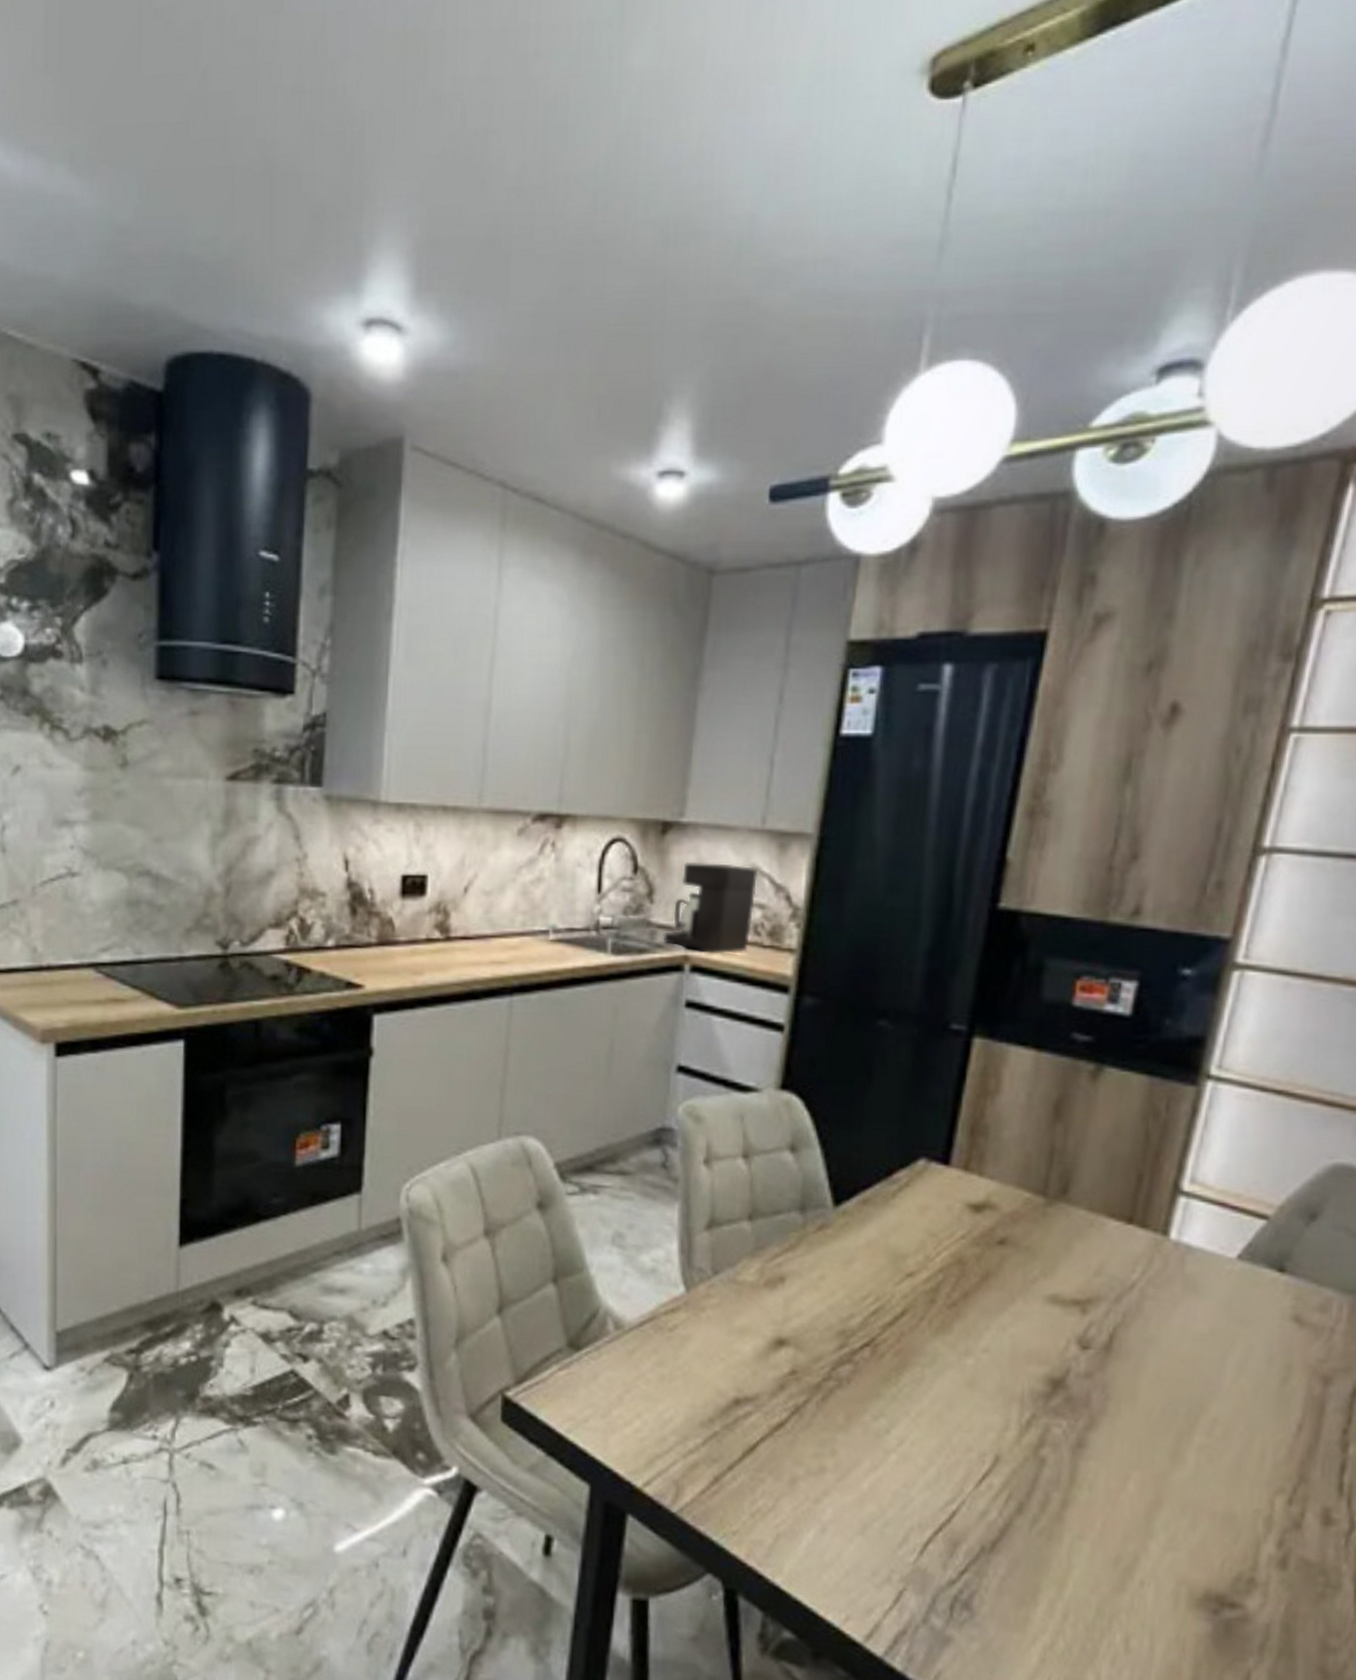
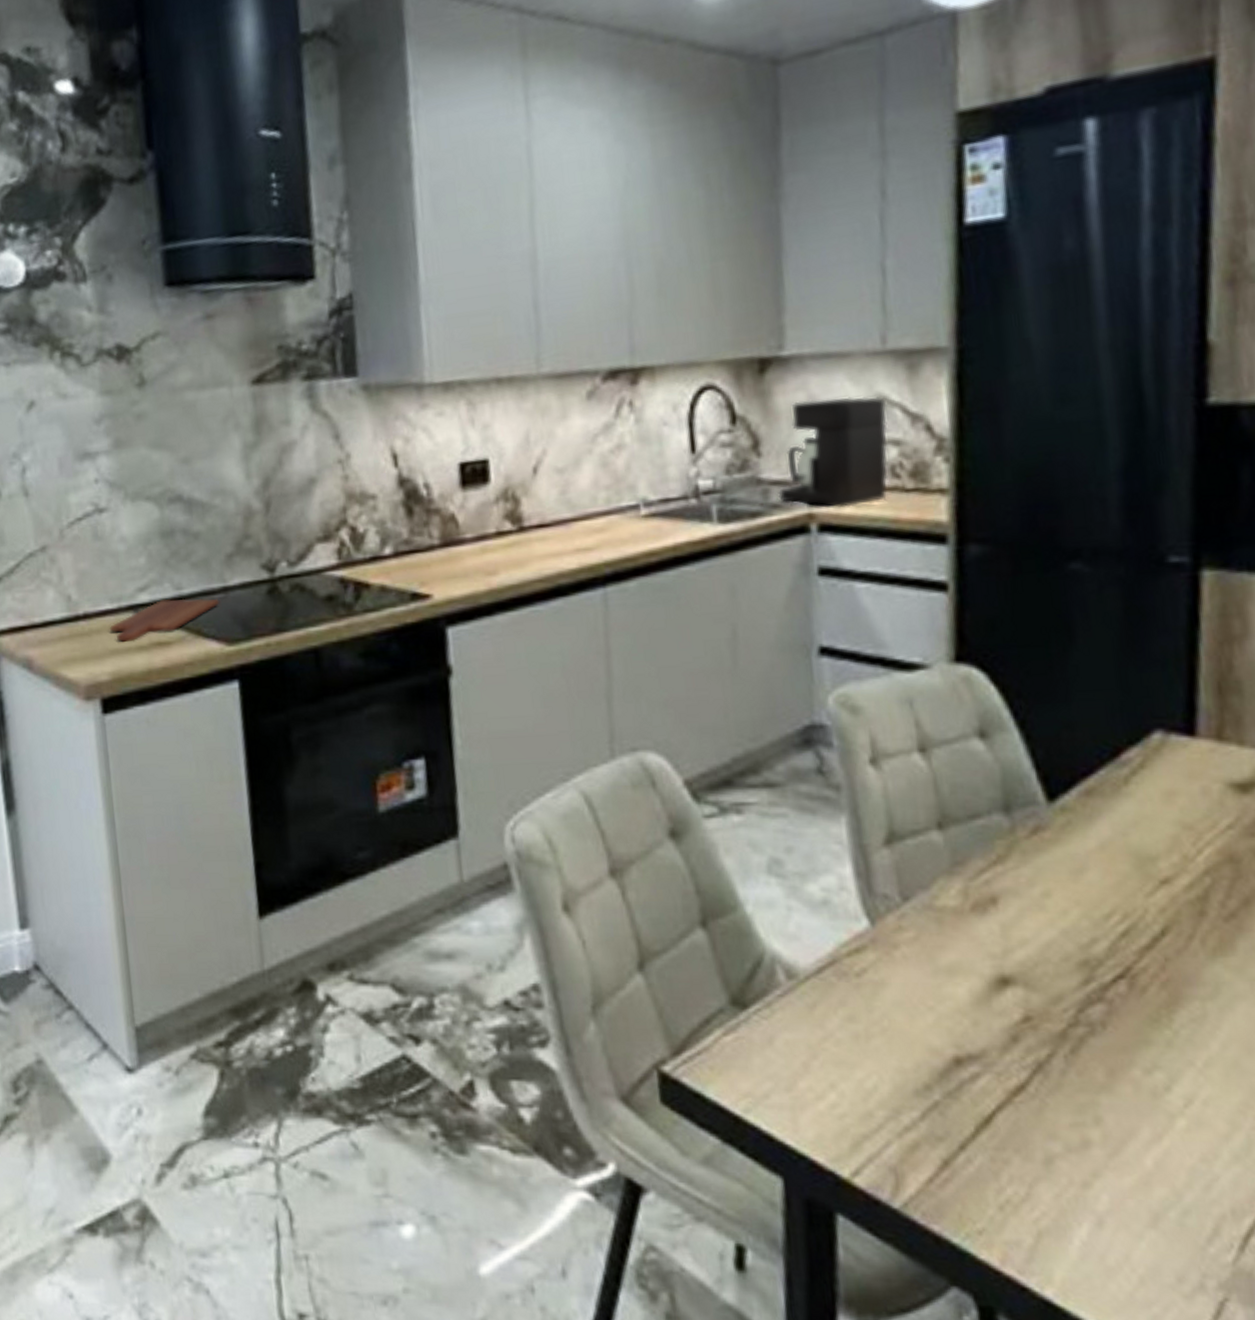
cutting board: none [69,961,175,996] -> present [109,598,220,643]

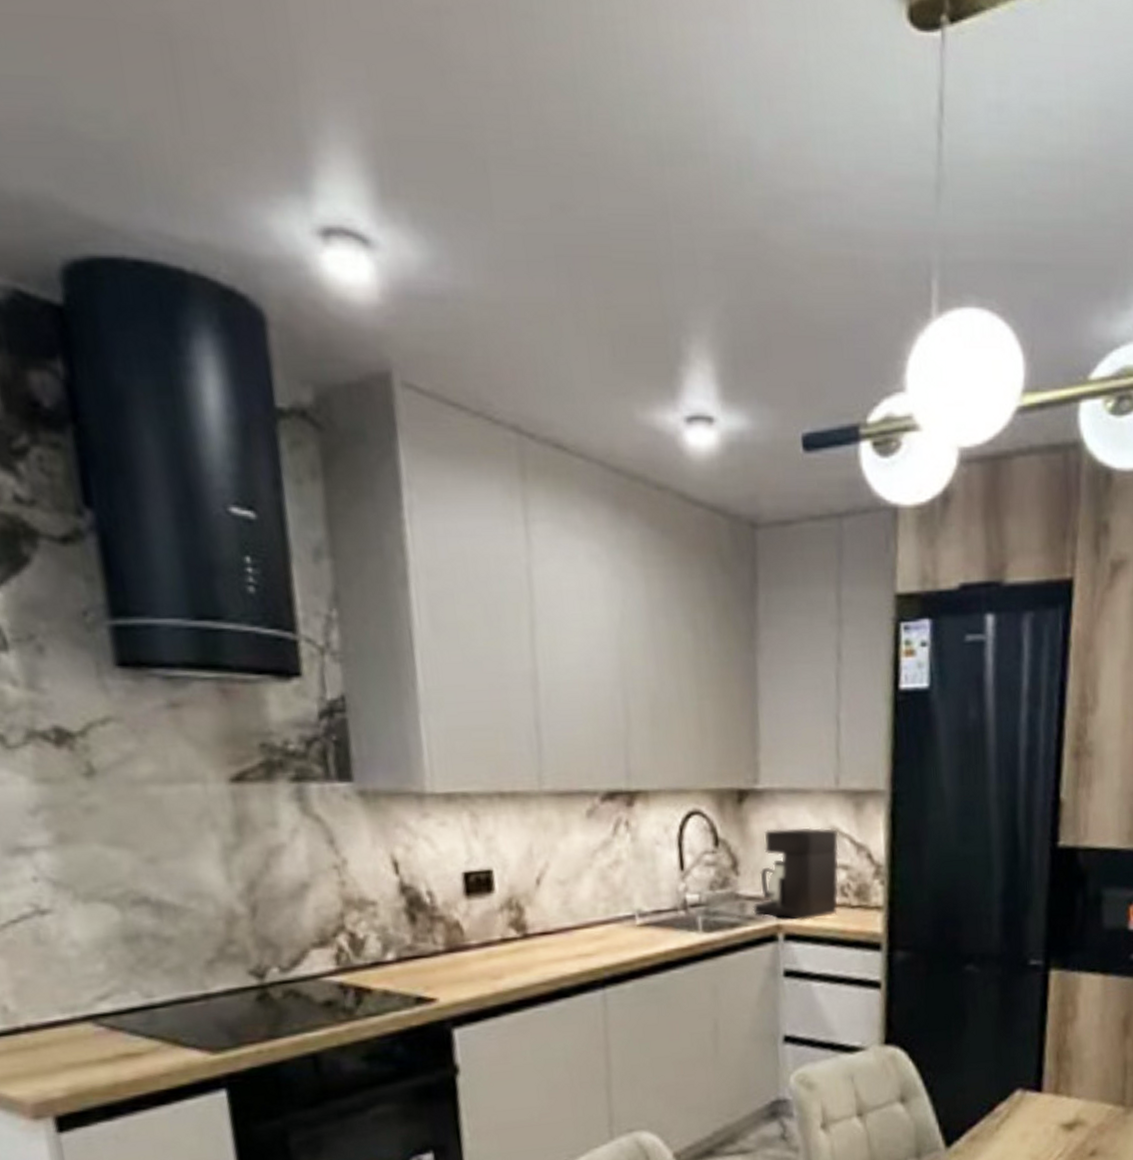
cutting board: present [109,598,220,643] -> none [61,1006,201,1056]

